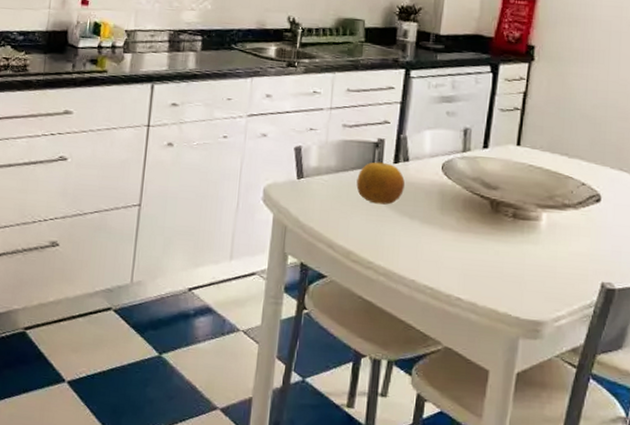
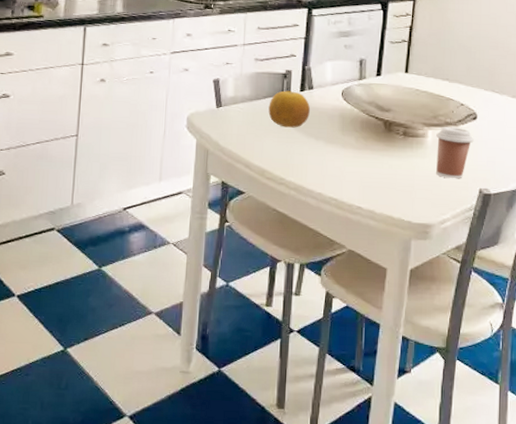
coffee cup: none [550,208,596,271] -> present [436,126,474,179]

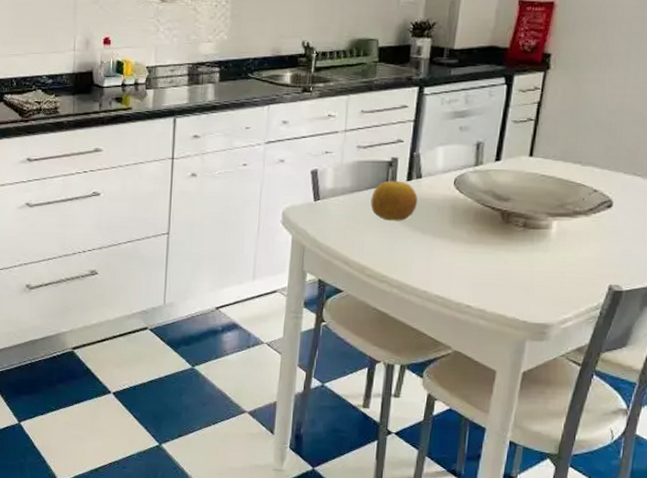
coffee cup: present [436,126,474,179] -> none [559,216,607,275]

